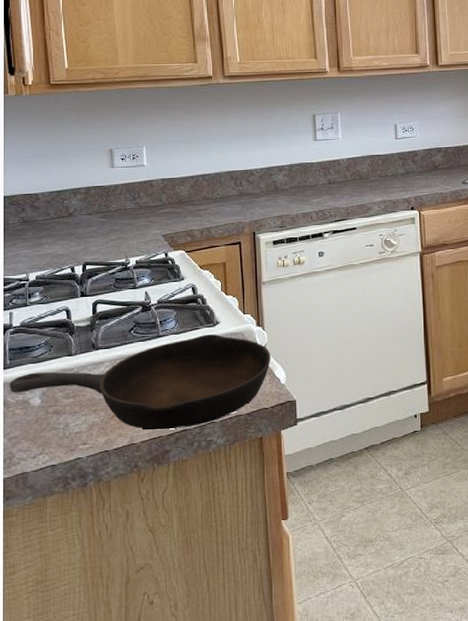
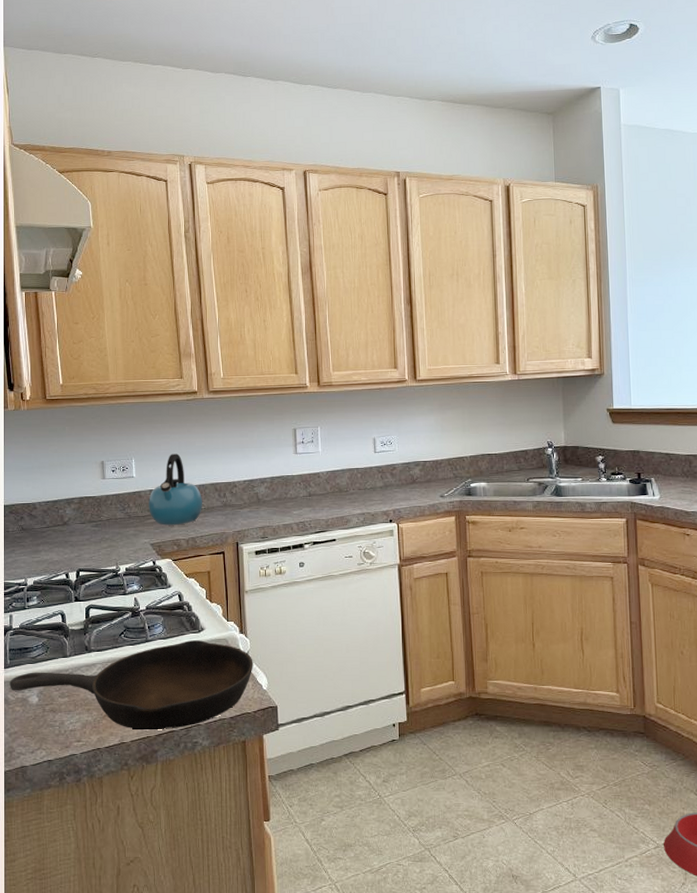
kettle: none [160,141,218,216] -> present [149,453,203,526]

